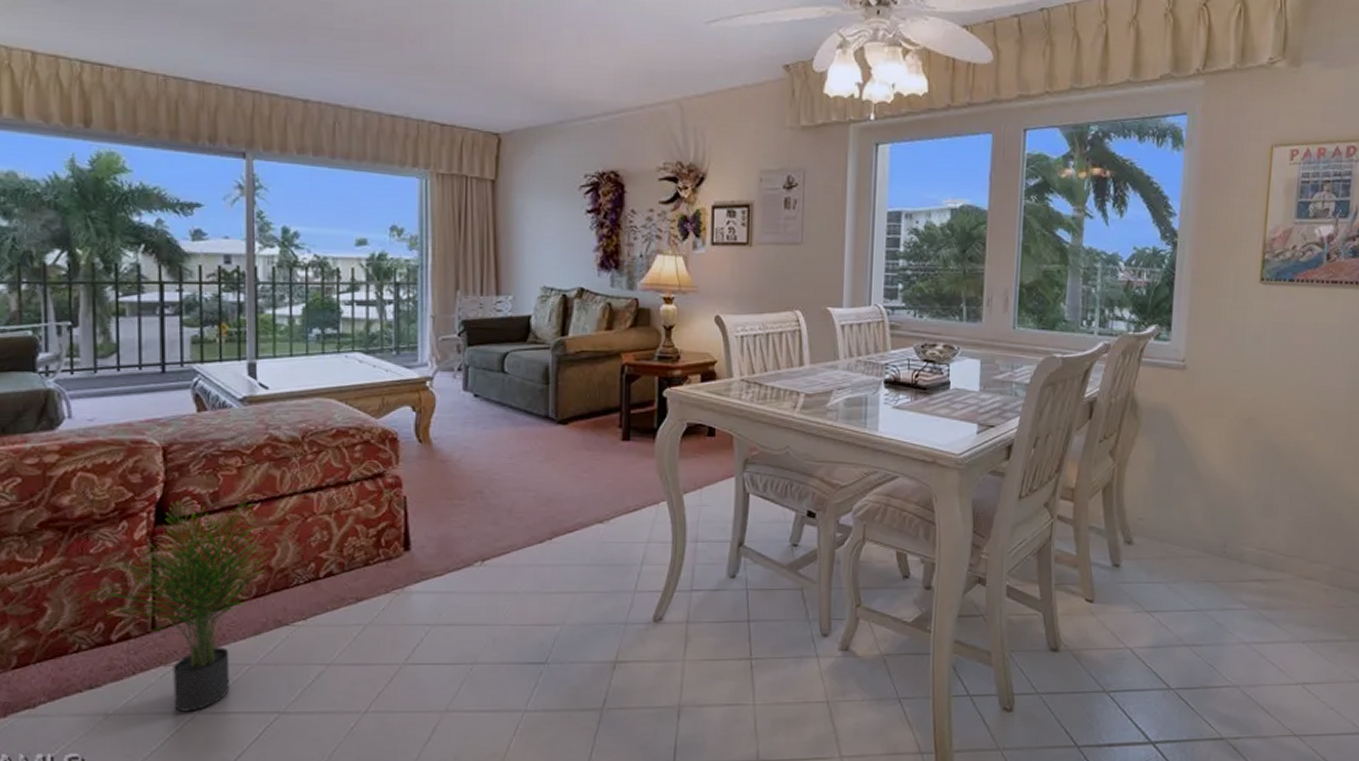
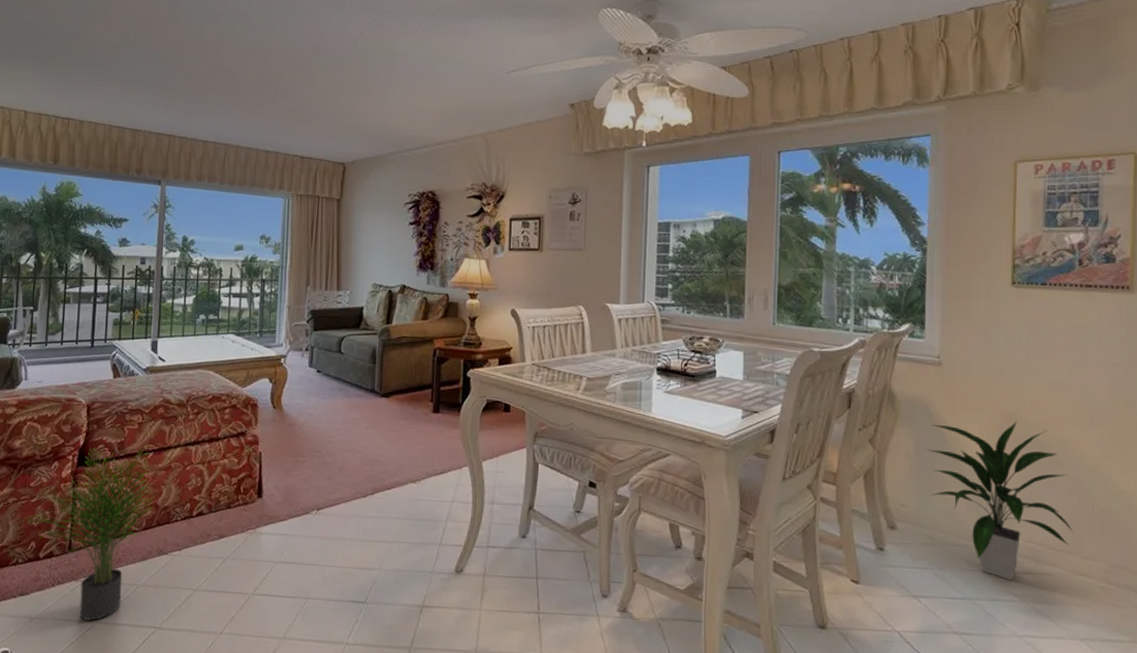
indoor plant: none [1165,426,1303,589] -> present [925,421,1073,580]

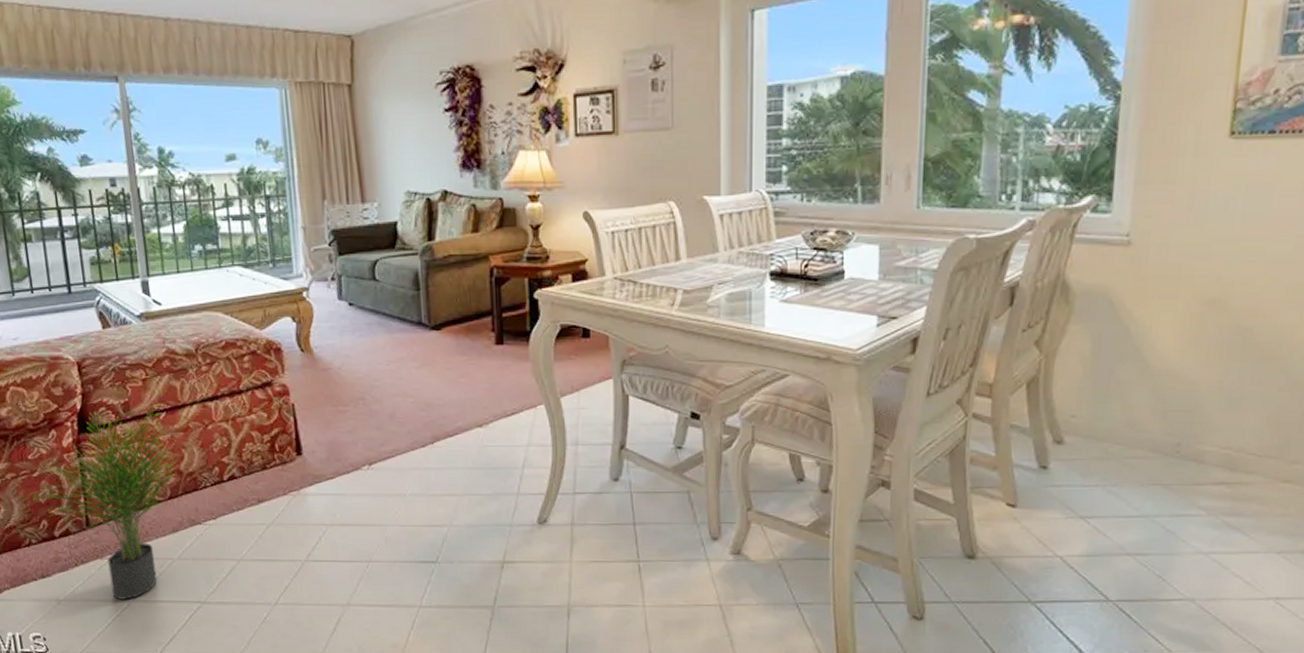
indoor plant: present [925,421,1073,580] -> none [1104,307,1281,493]

